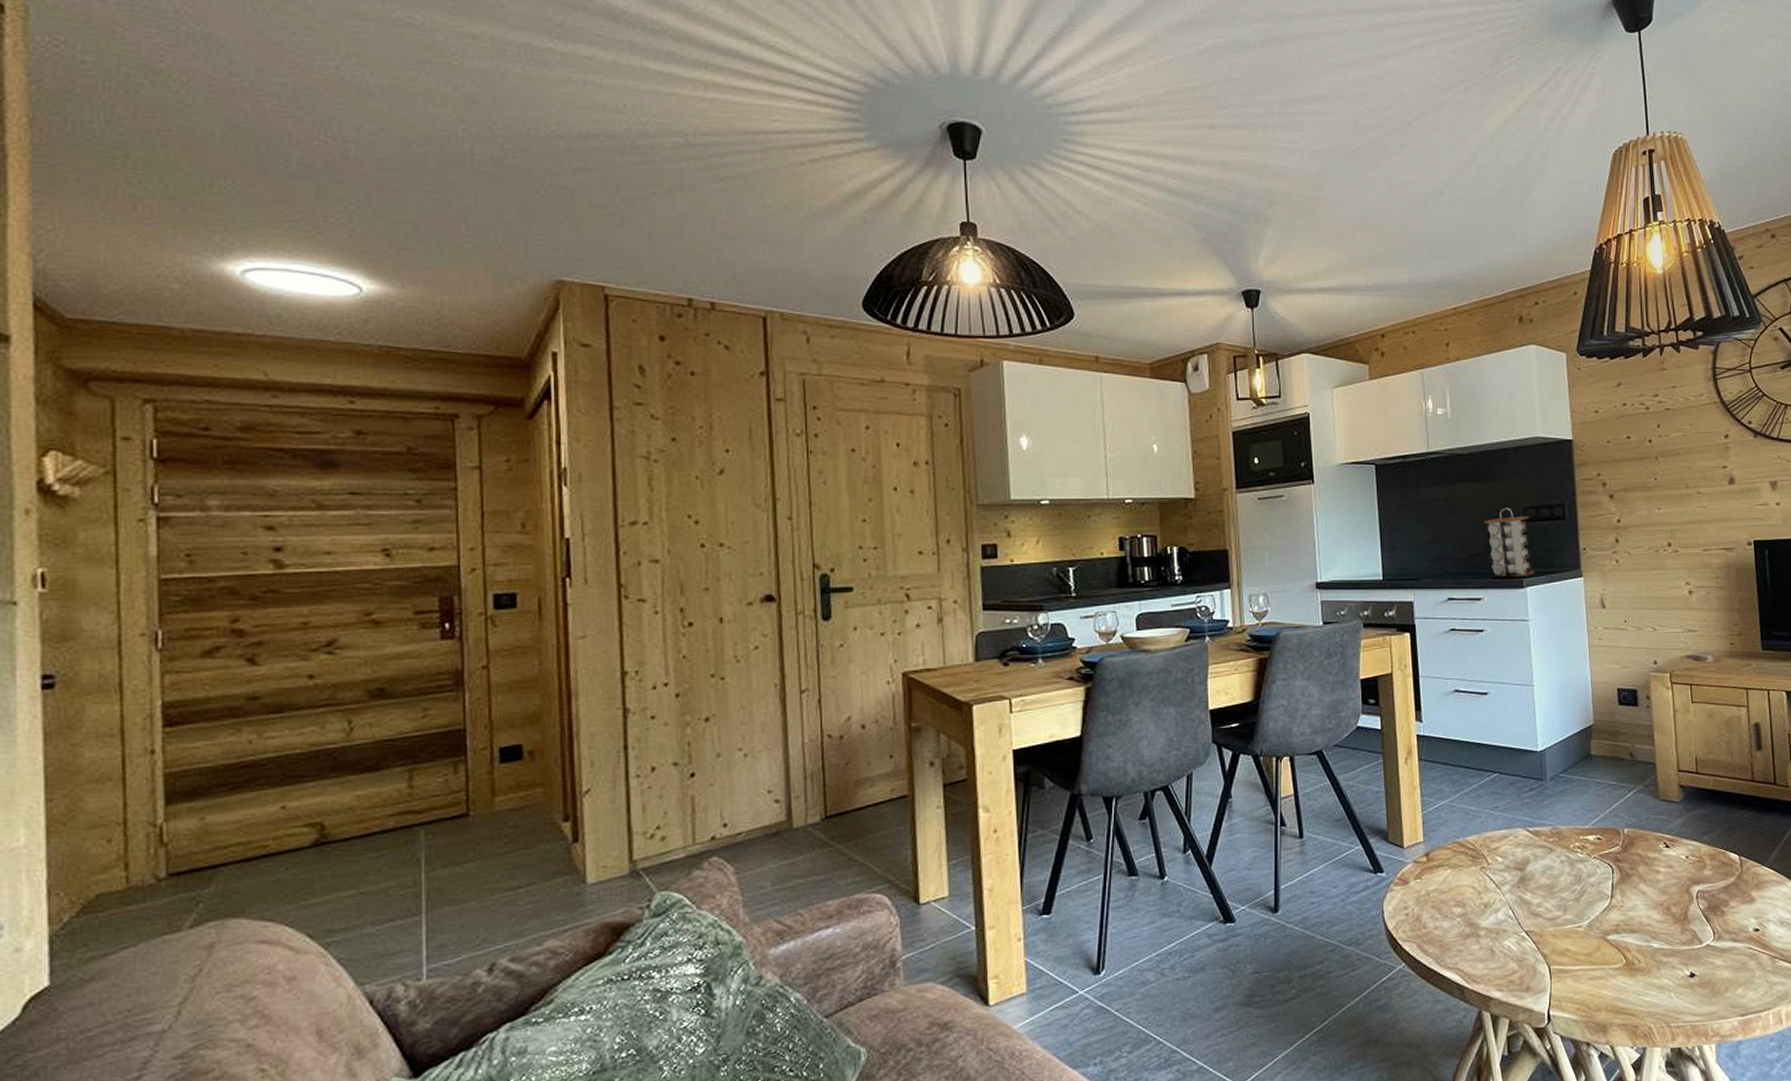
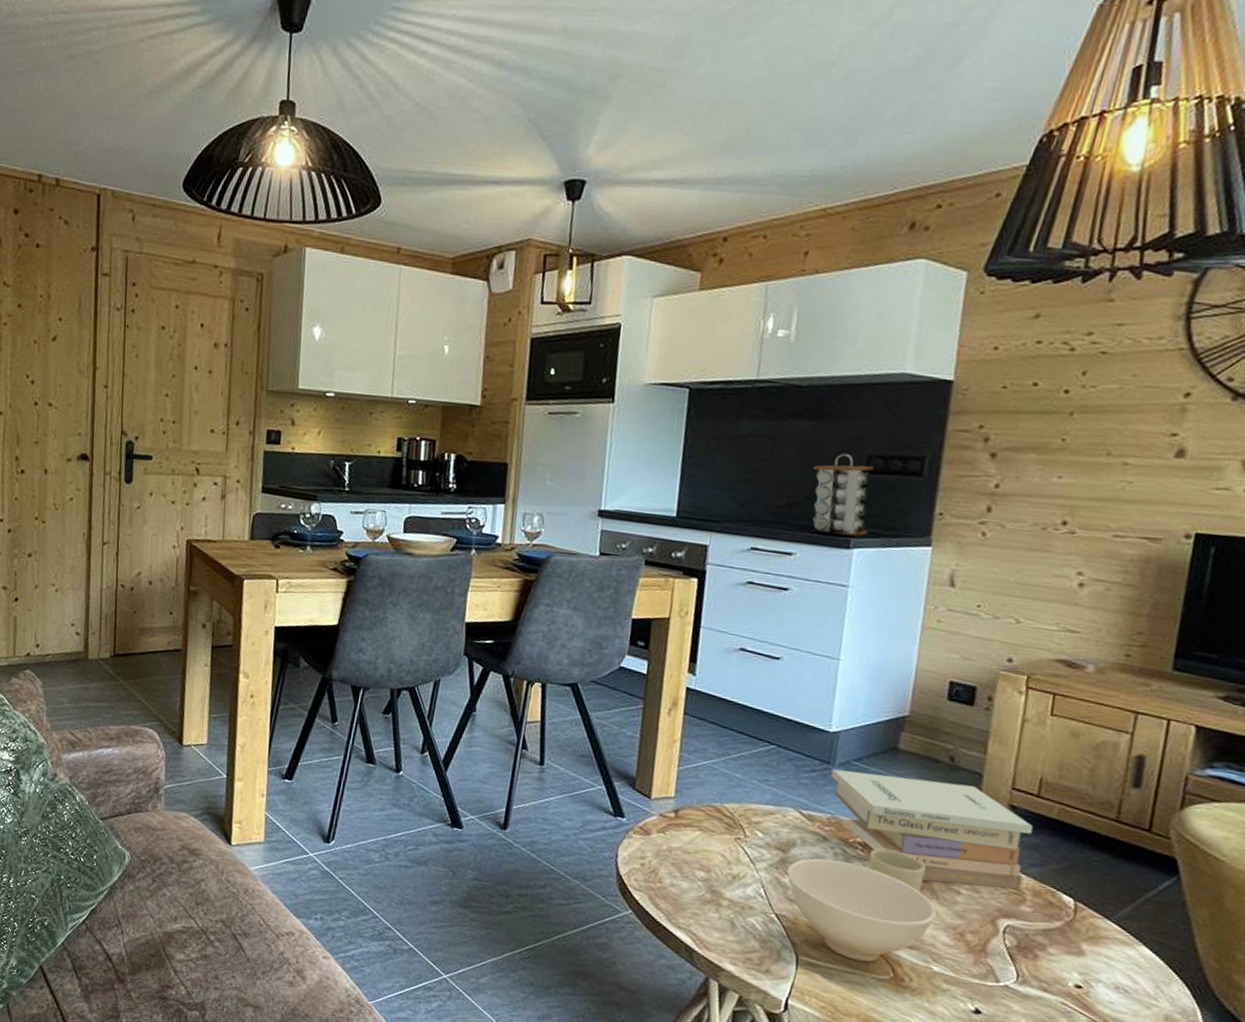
bowl: none [1527,867,1647,957] -> present [786,858,938,962]
books: none [1546,775,1700,869] -> present [831,769,1033,890]
mug: none [1587,846,1631,879] -> present [868,848,926,892]

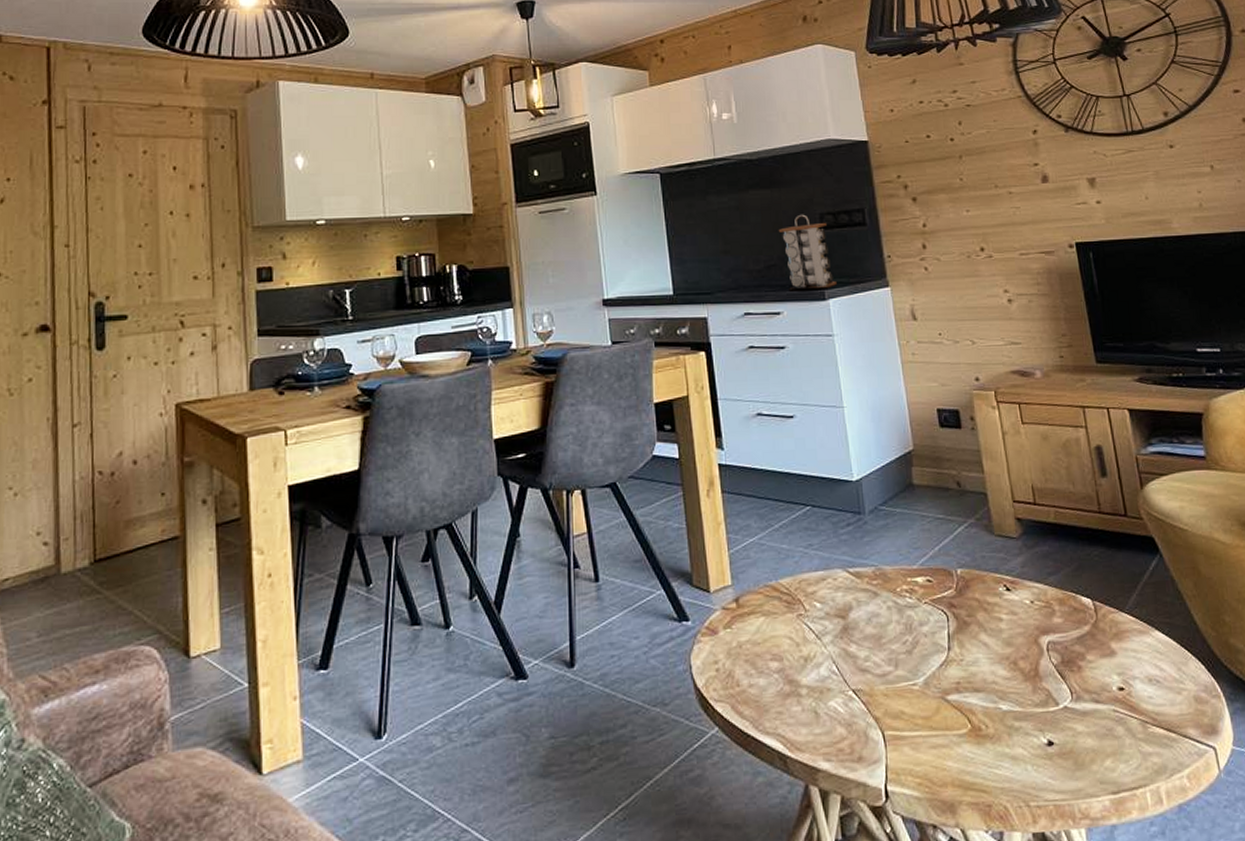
bowl: present [786,858,938,962] -> none [851,614,990,721]
books: present [831,769,1033,890] -> none [864,507,1047,616]
mug: present [868,848,926,892] -> none [917,590,969,628]

